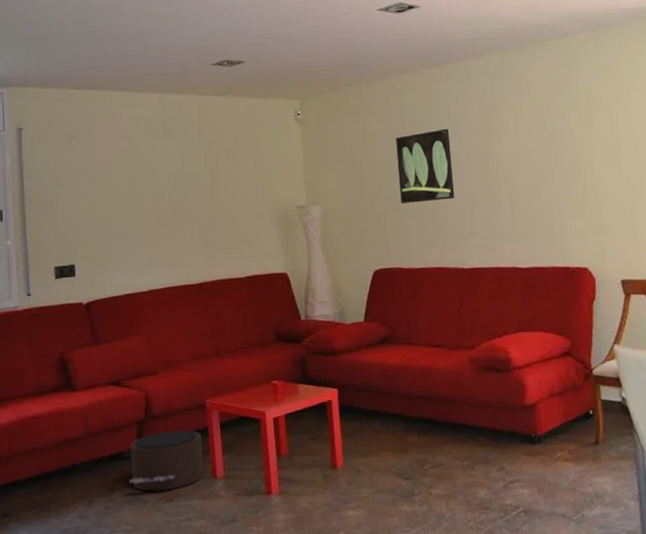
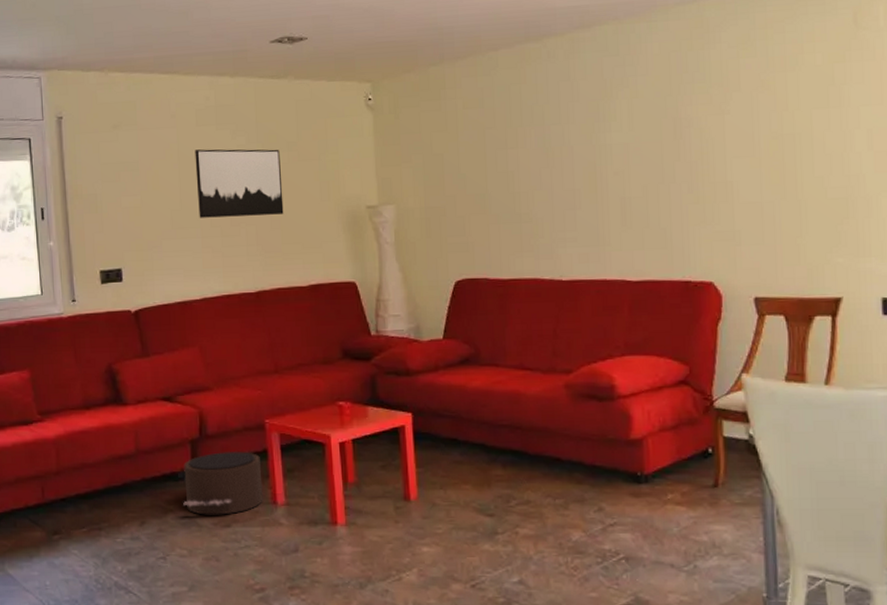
wall art: none [144,157,224,218] -> present [195,149,284,218]
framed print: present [396,128,455,203] -> none [484,115,553,204]

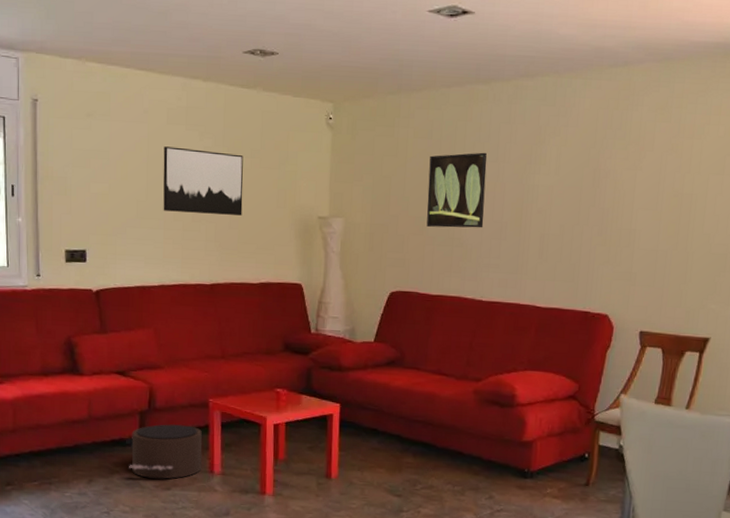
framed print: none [484,115,553,204] -> present [427,152,487,228]

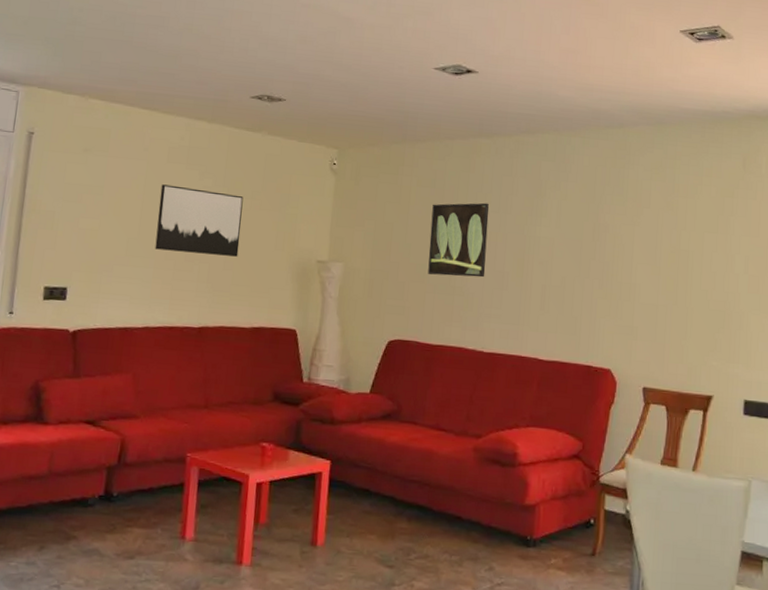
pouf: present [129,424,202,479] -> none [88,481,176,546]

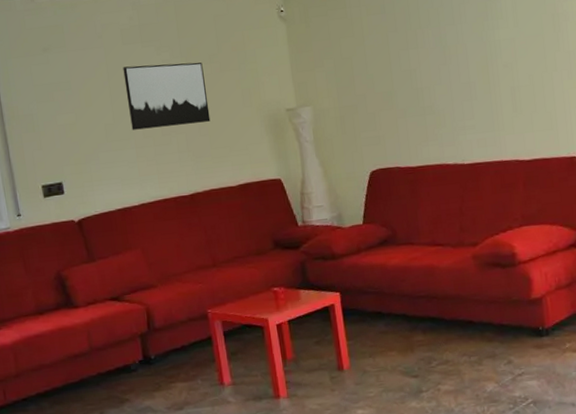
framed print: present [428,202,490,278] -> none [386,17,452,100]

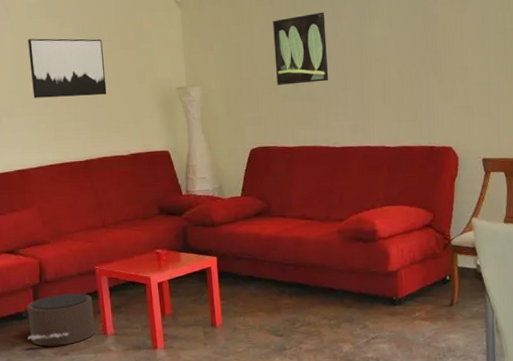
pouf: none [135,340,211,401] -> present [27,293,96,347]
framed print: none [386,17,452,100] -> present [273,12,329,85]

